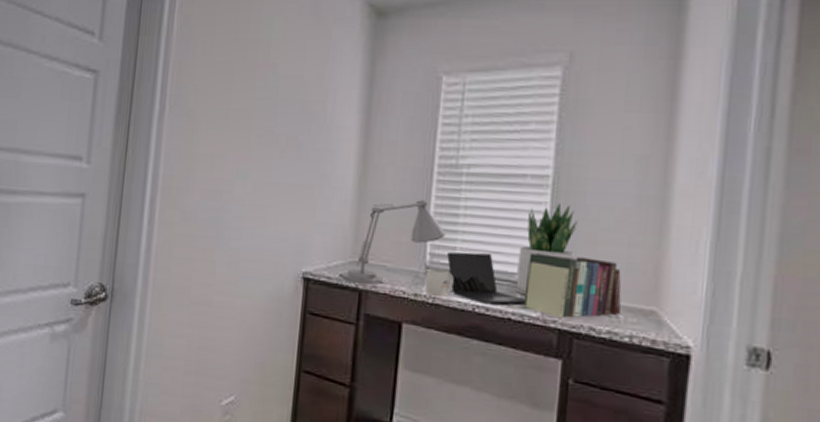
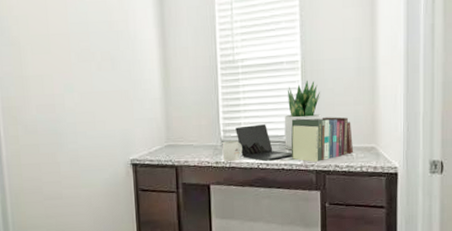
desk lamp: present [338,199,446,286] -> none [158,90,233,162]

